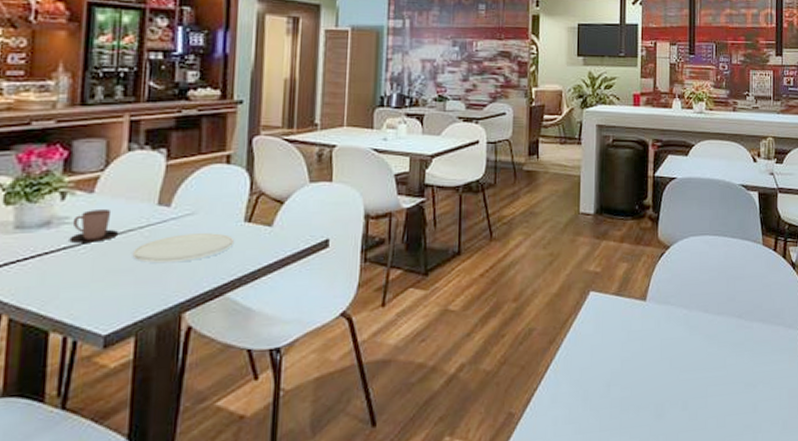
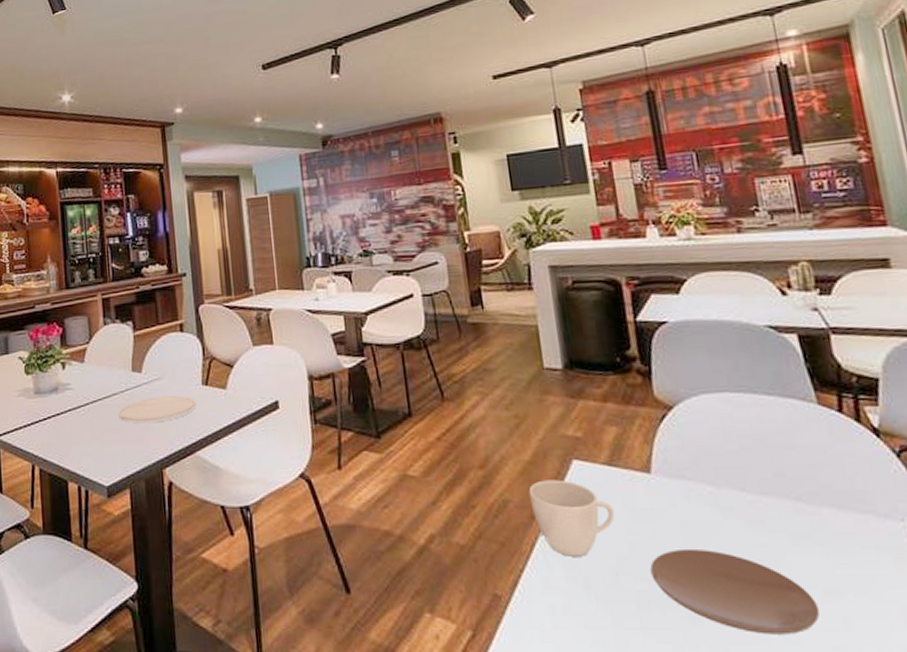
cup: present [69,209,119,243] -> none [72,376,107,406]
cup: none [551,308,615,374] -> present [528,479,615,556]
plate: none [634,360,741,422] -> present [650,548,820,635]

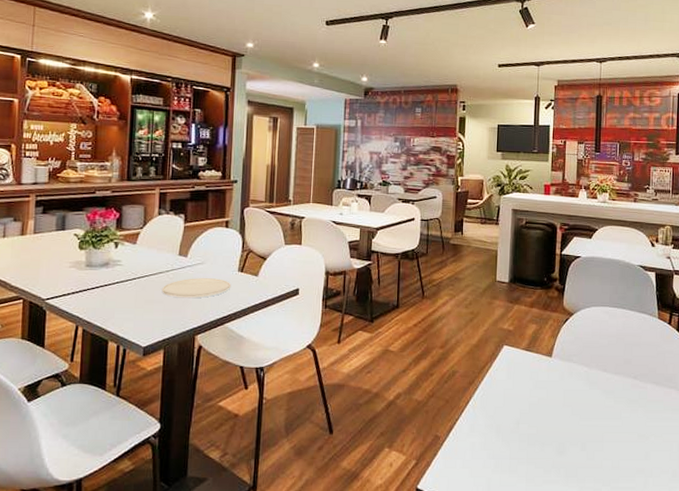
cup: present [528,479,615,556] -> none [471,358,524,411]
plate: present [650,548,820,635] -> none [540,407,634,462]

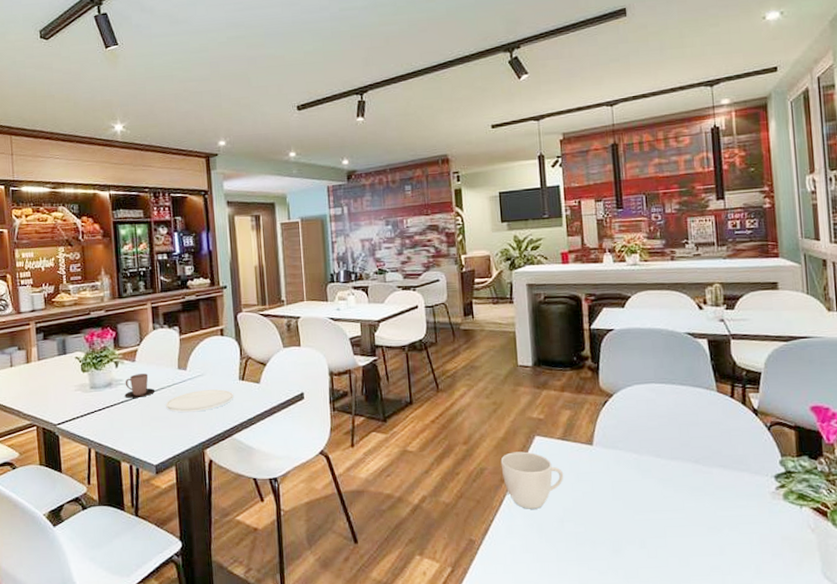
cup: none [121,256,153,280] -> present [124,373,155,398]
cup: none [471,358,524,411] -> present [500,451,564,509]

